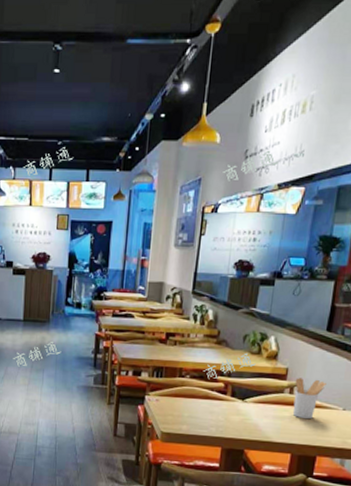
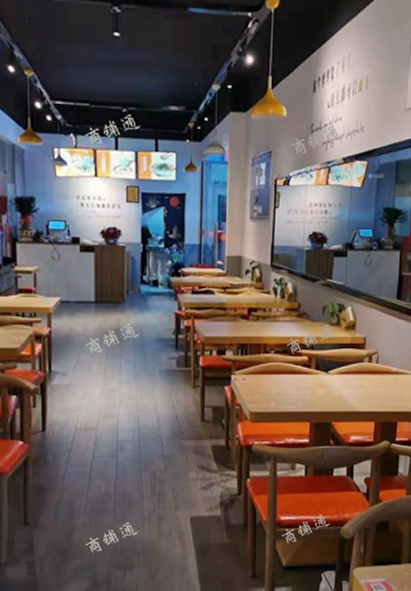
utensil holder: present [292,378,327,420] -> none [373,346,401,386]

